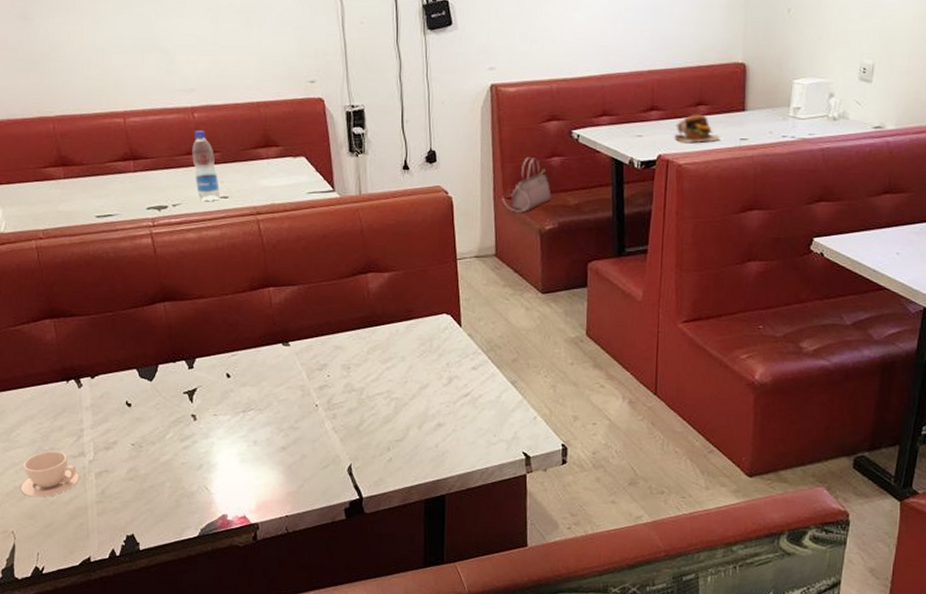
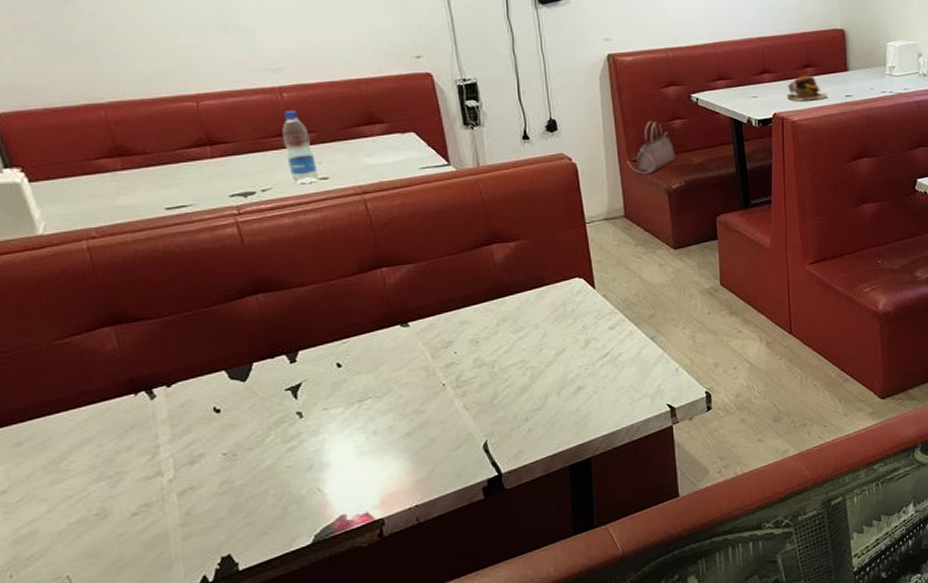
teacup: present [20,450,80,498] -> none [76,474,157,533]

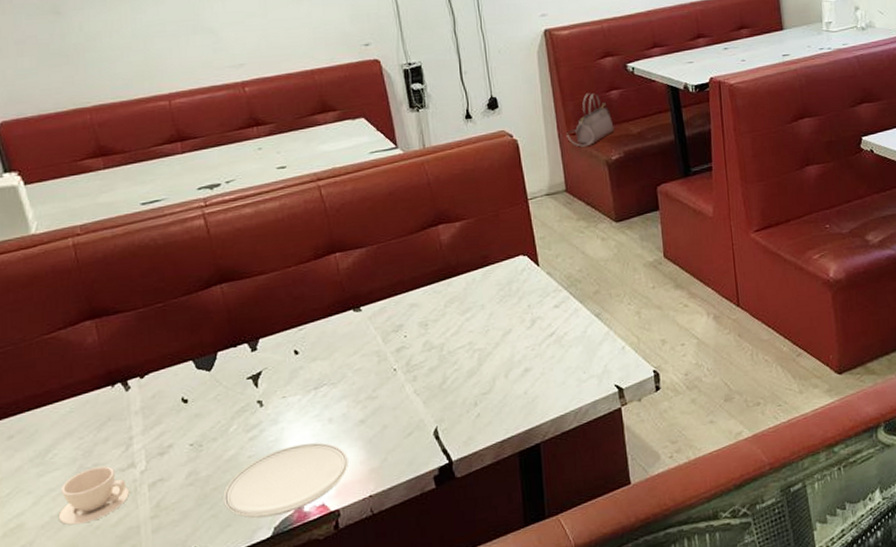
teacup: none [76,474,157,533] -> present [58,466,130,525]
plate: none [259,453,394,526] -> present [223,442,348,518]
bottle: present [281,111,318,185] -> none [243,104,277,175]
burger: present [786,75,829,101] -> none [722,36,765,64]

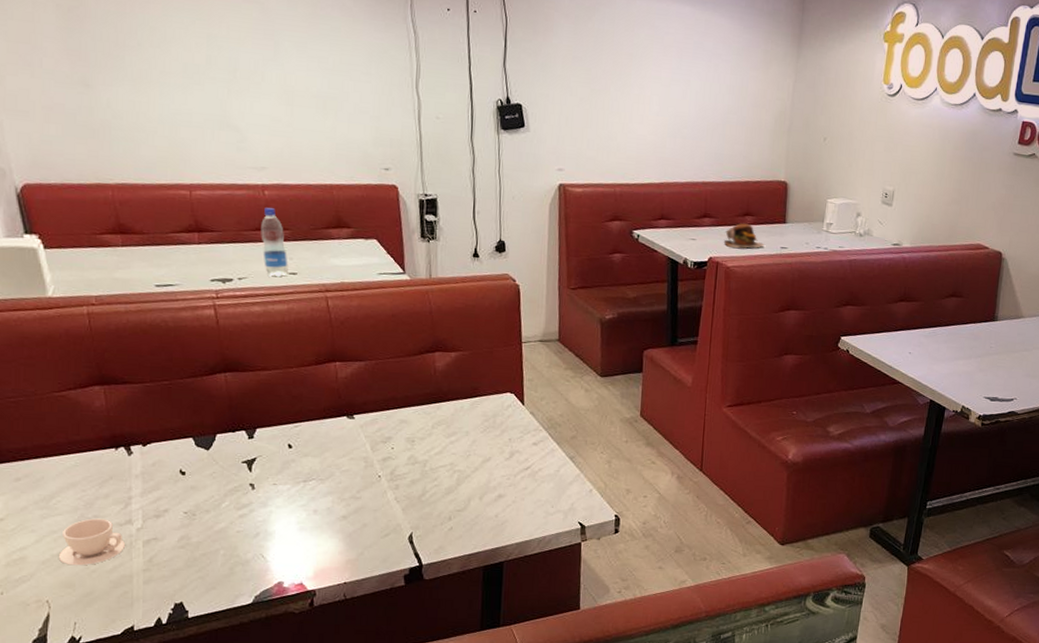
plate: present [223,442,348,518] -> none [211,527,328,587]
bottle: none [243,104,277,175] -> present [260,207,288,278]
handbag: present [566,93,615,147] -> none [566,252,612,302]
burger: none [722,36,765,64] -> present [723,223,765,249]

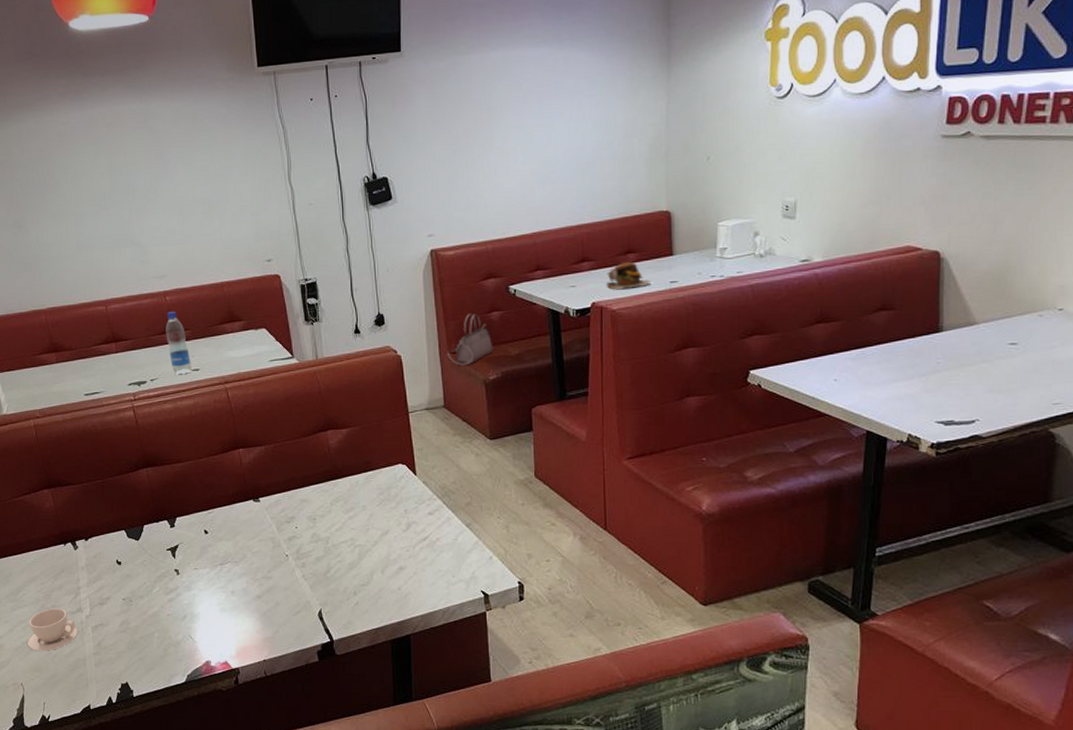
handbag: none [566,252,612,302] -> present [447,314,493,366]

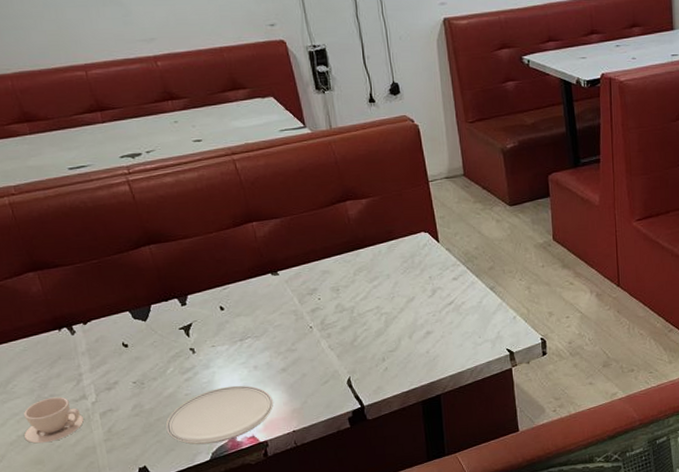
plate: none [148,609,247,666] -> present [165,385,273,445]
bottle: present [165,312,192,375] -> none [158,78,193,147]
handbag: present [447,314,493,366] -> none [464,84,510,135]
burger: present [606,261,652,289] -> none [614,35,655,61]

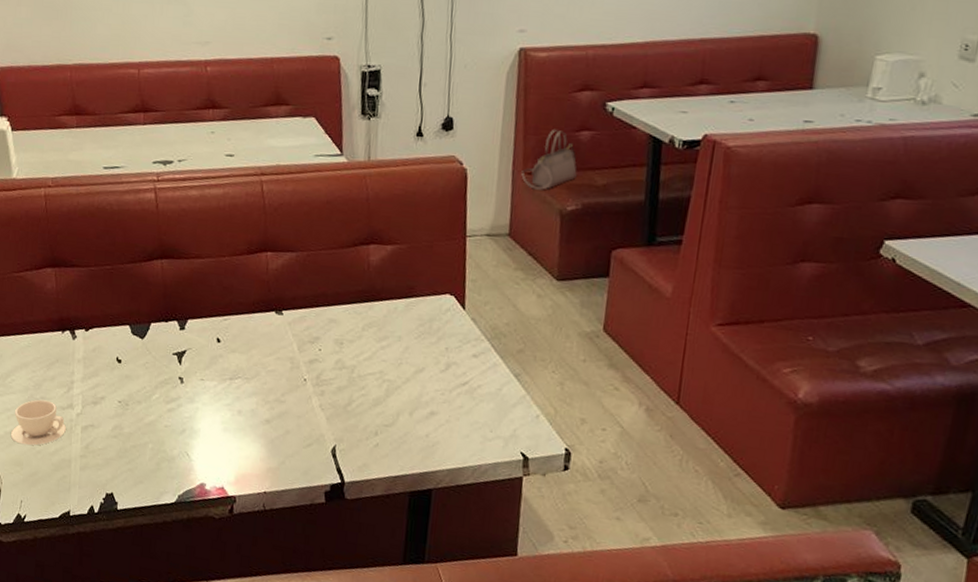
plate: present [165,385,273,445] -> none [139,426,250,486]
handbag: none [464,84,510,135] -> present [521,130,577,190]

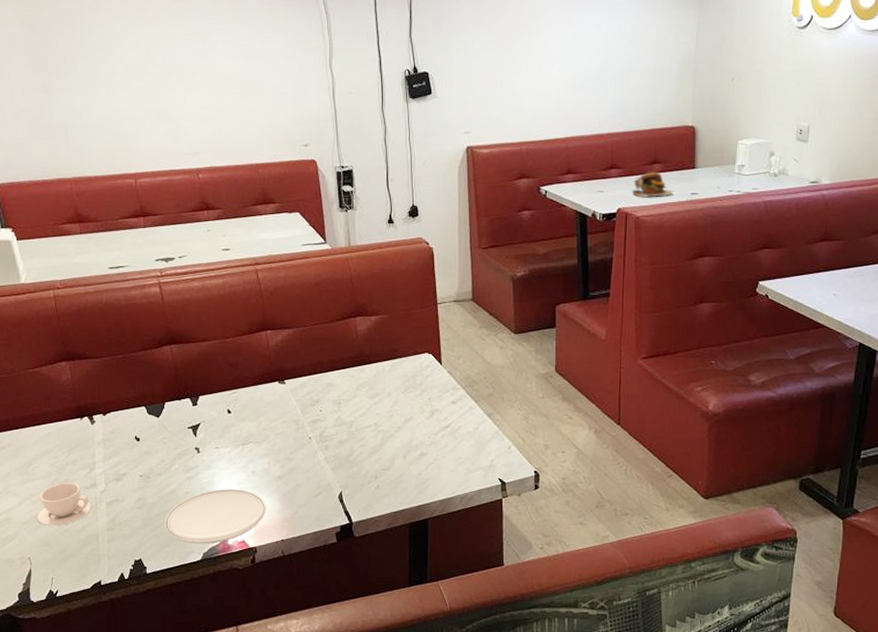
plate: none [139,426,250,486] -> present [164,488,266,544]
handbag: present [521,130,577,190] -> none [478,211,522,261]
burger: none [724,90,781,123] -> present [632,171,674,197]

